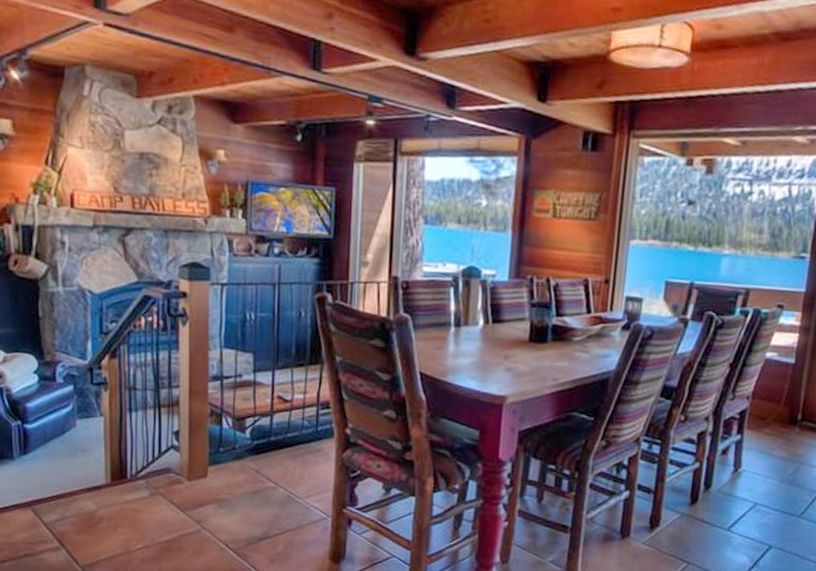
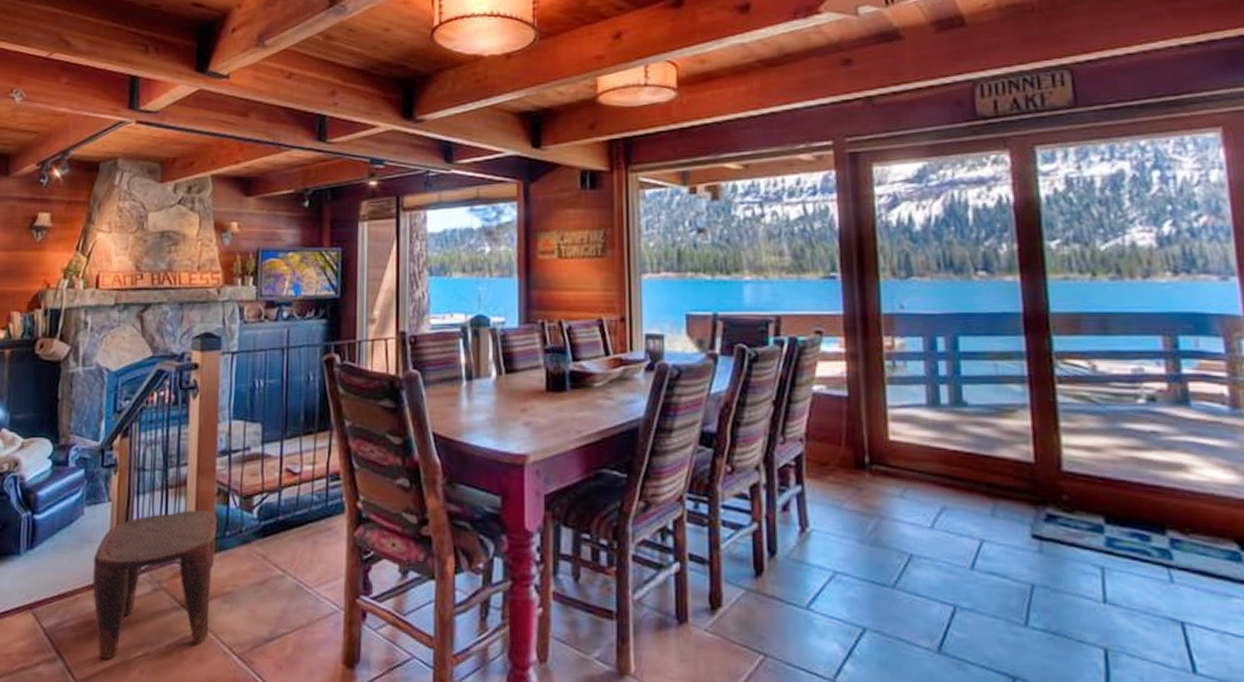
stool: none [89,427,211,551] -> present [92,510,217,660]

